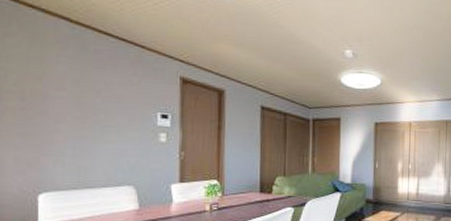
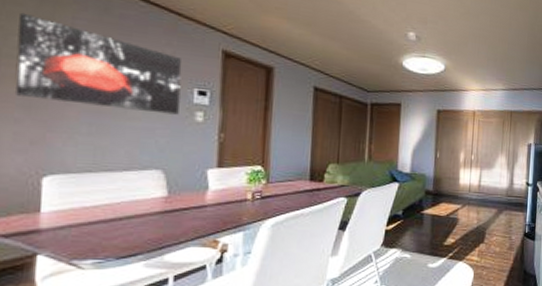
wall art: none [15,54,147,137] -> present [16,12,182,115]

